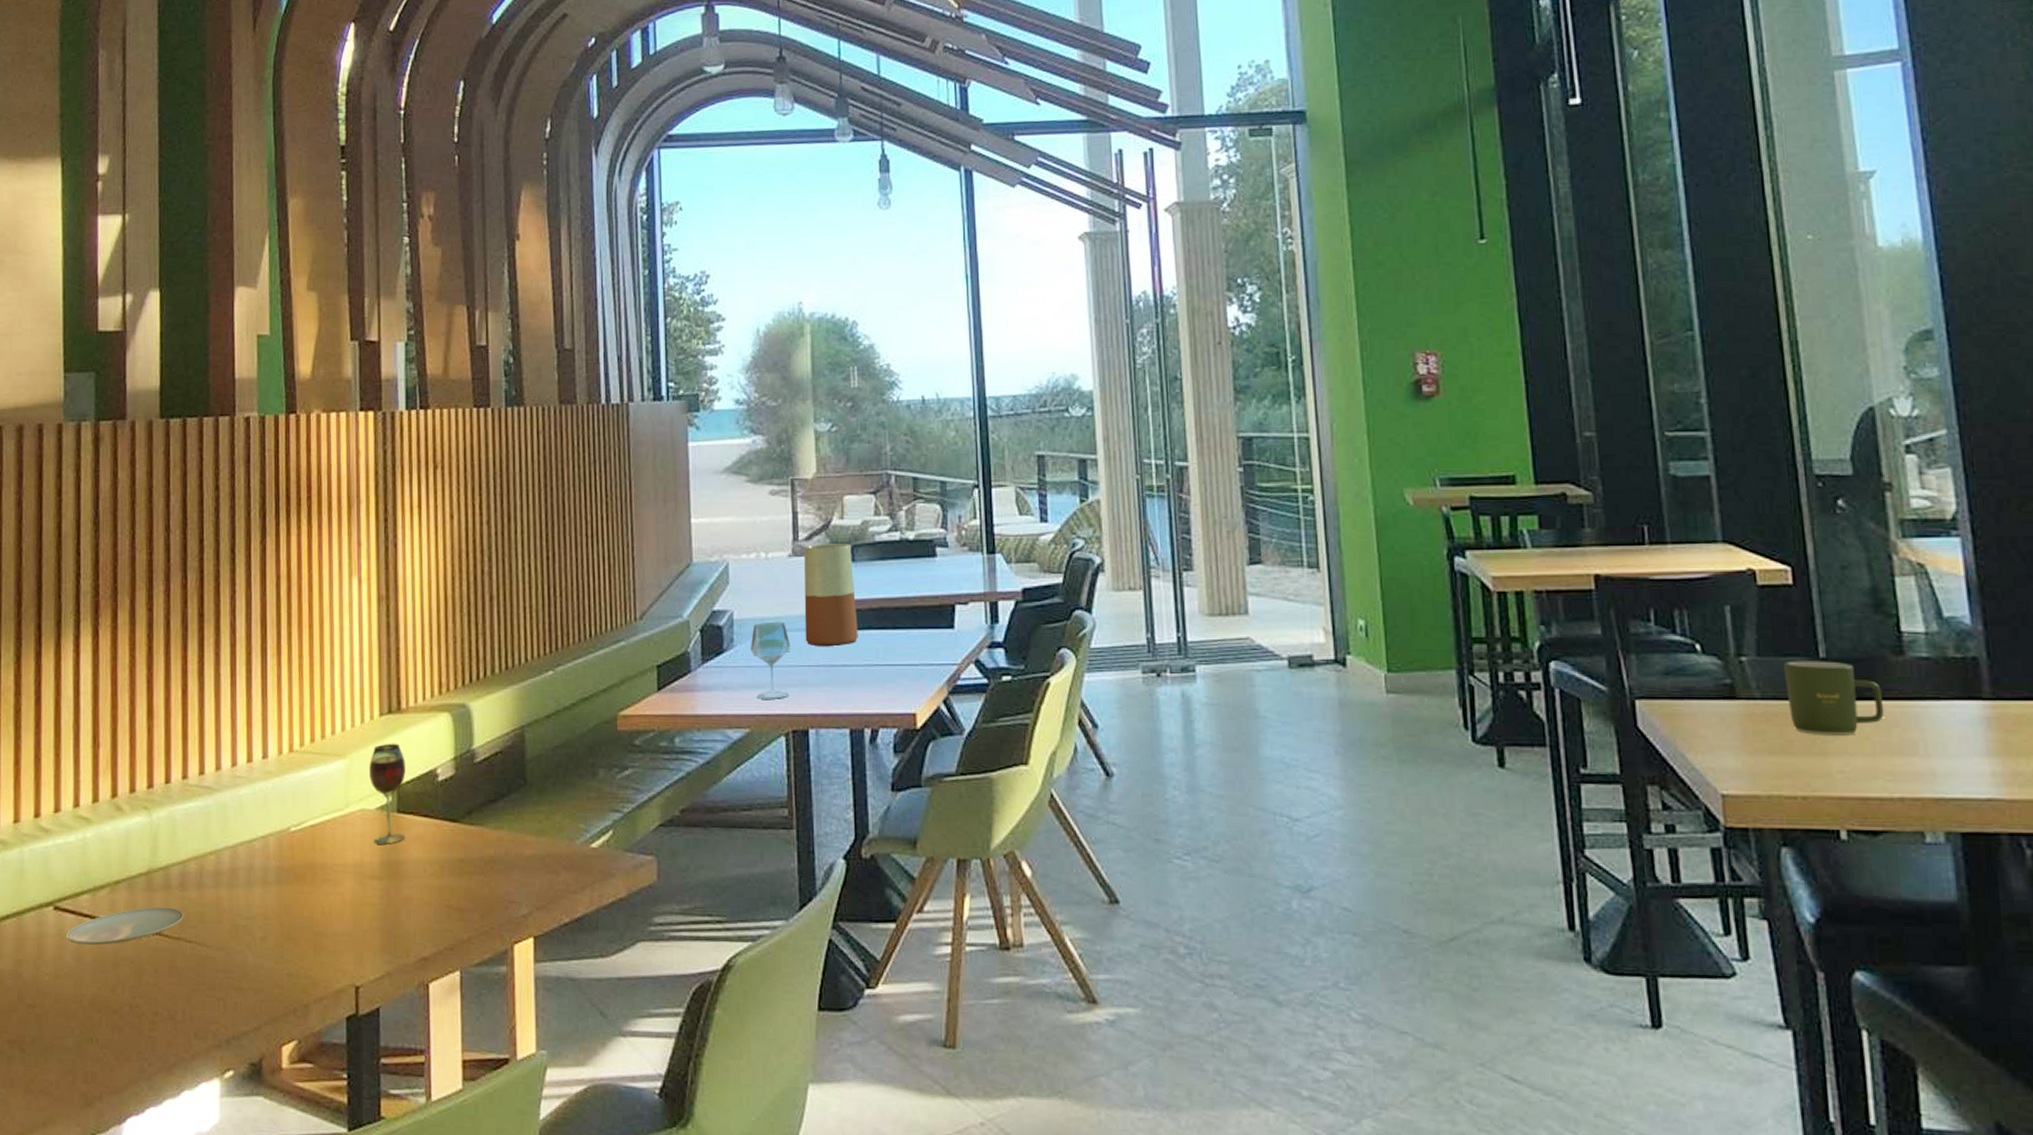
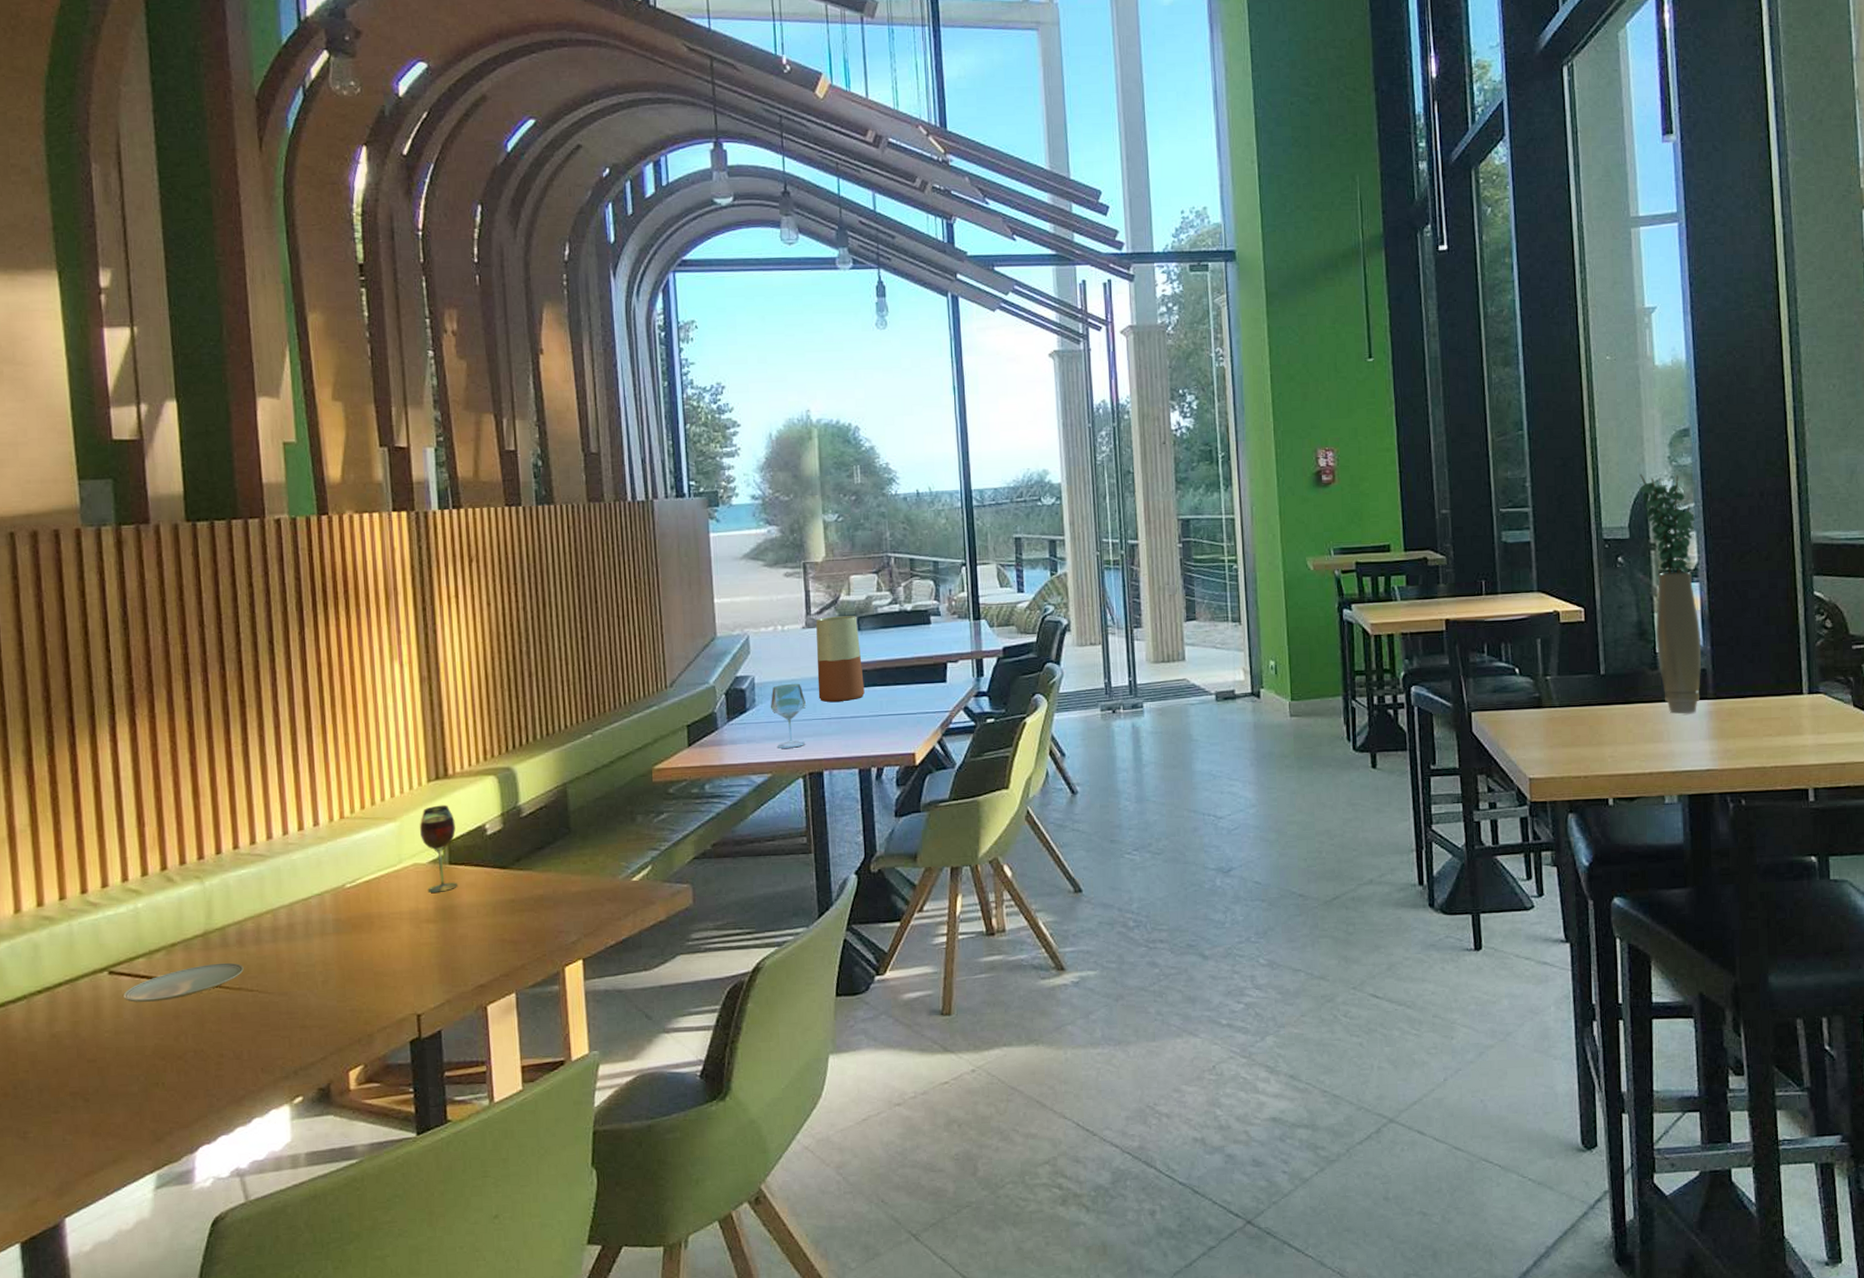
mug: present [1782,660,1885,736] -> none [1575,676,1642,731]
vase: none [1863,389,1971,719] -> present [1639,474,1702,714]

